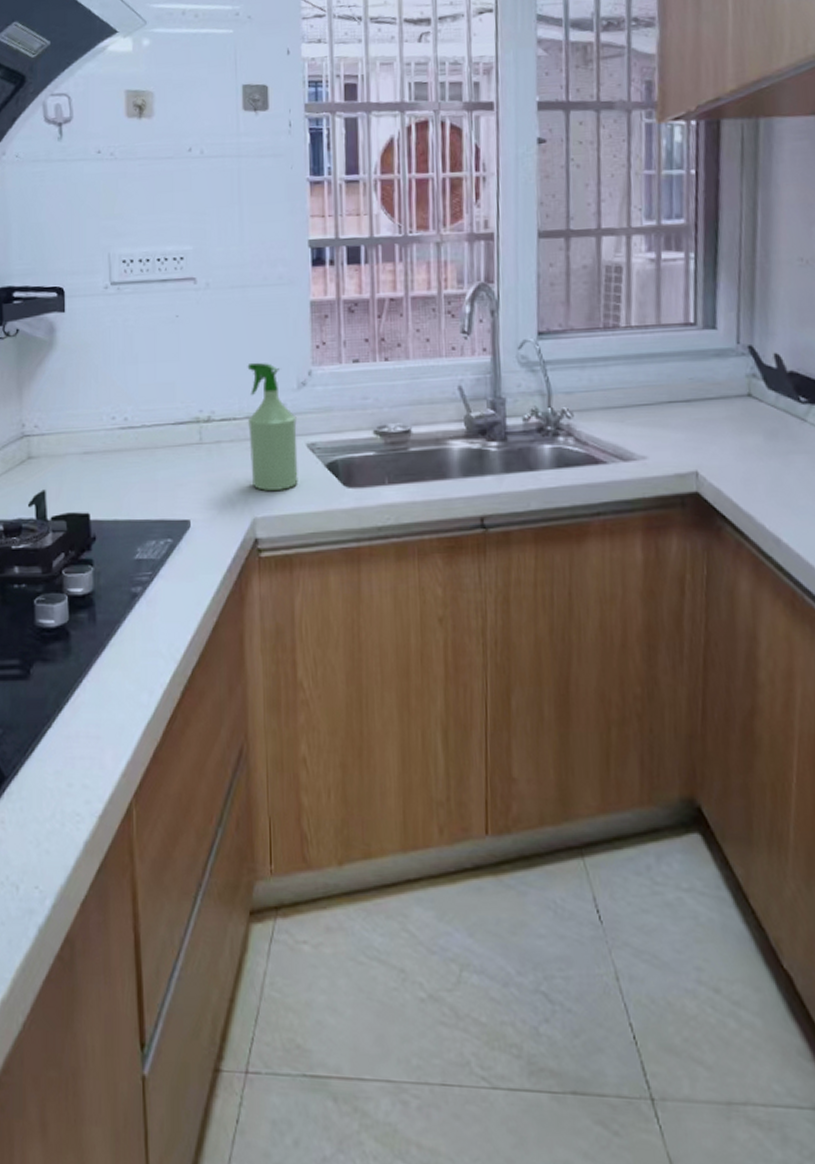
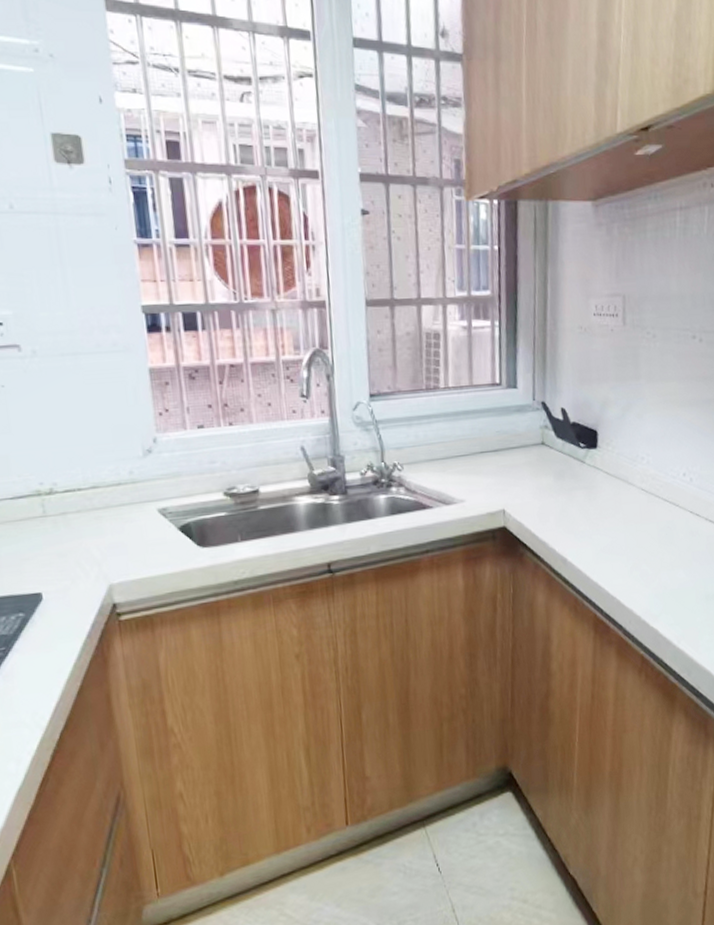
spray bottle: present [247,362,298,491] -> none [87,431,153,558]

